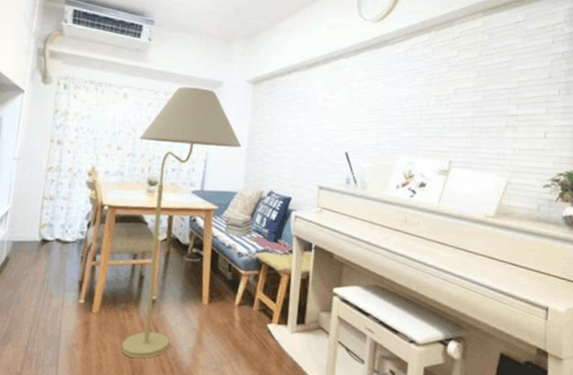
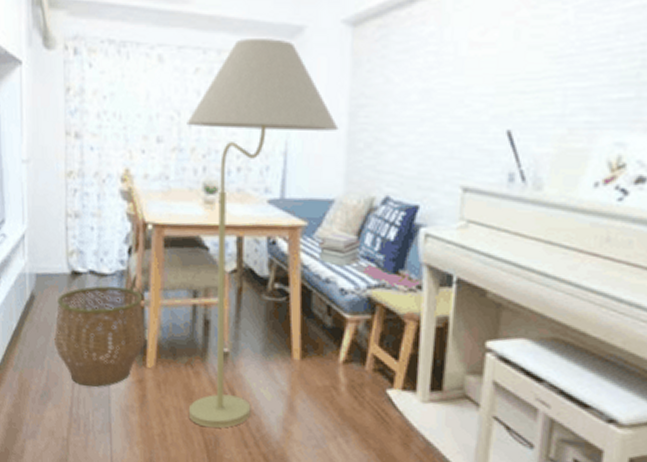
basket: none [19,250,95,329] -> present [53,285,145,387]

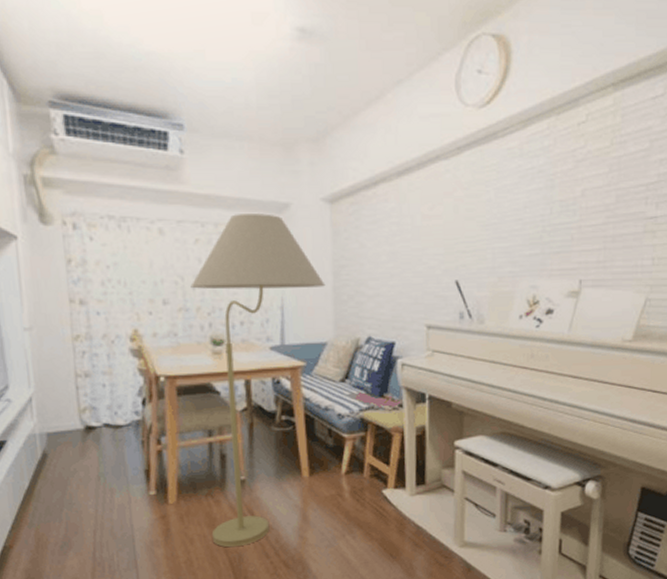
basket: present [53,285,145,387] -> none [70,432,165,530]
books: present [318,232,361,267] -> none [317,368,353,396]

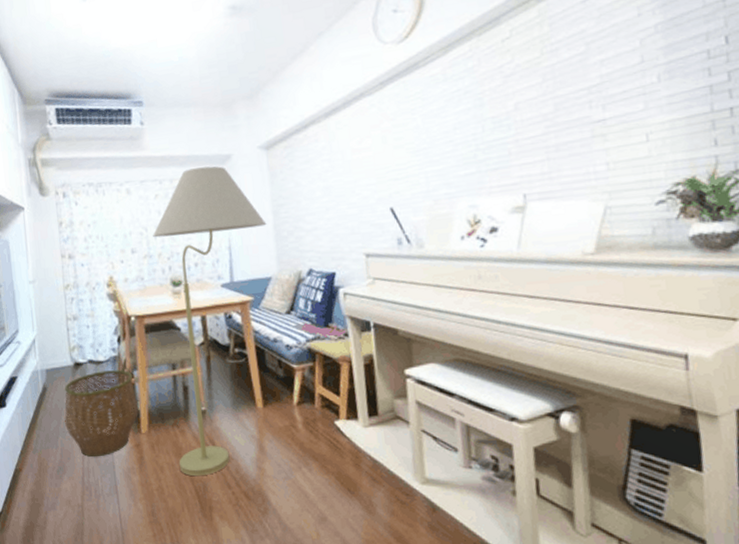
basket: none [70,432,165,530] -> present [64,367,138,457]

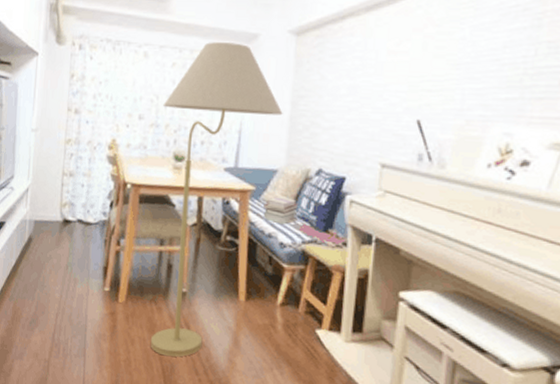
basket: present [64,367,138,457] -> none [44,232,120,317]
books: none [264,301,298,328] -> present [263,196,298,225]

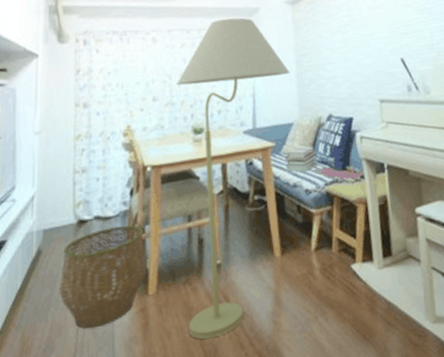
basket: none [44,232,120,317] -> present [58,221,147,329]

